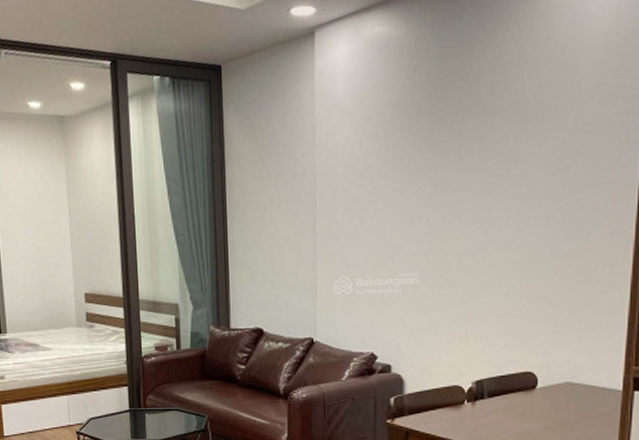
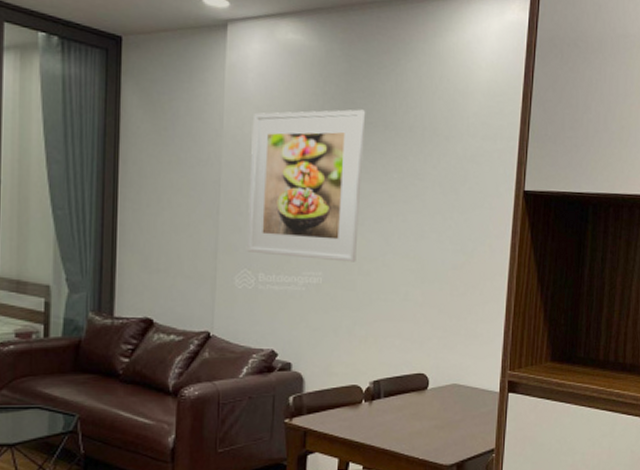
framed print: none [342,94,460,260] -> present [246,109,366,262]

